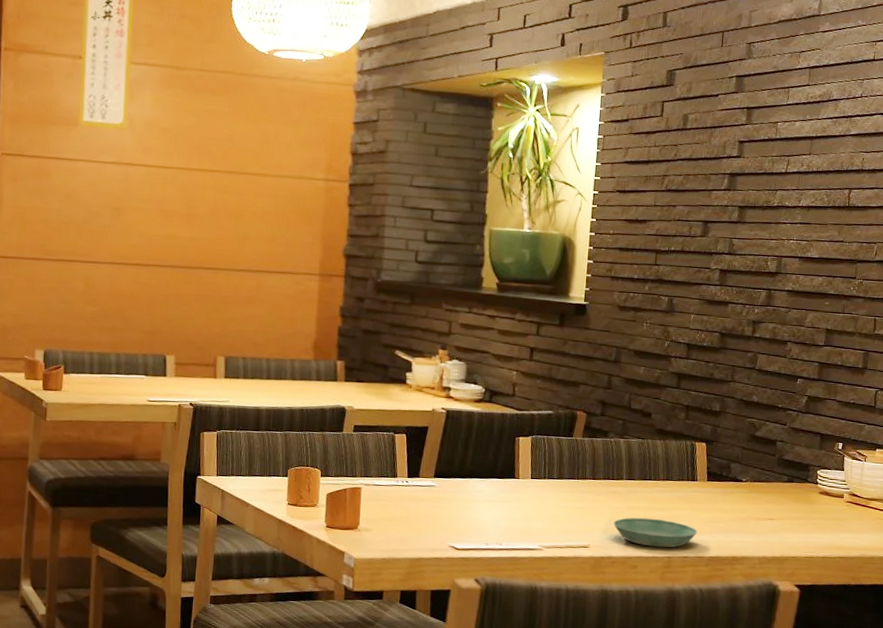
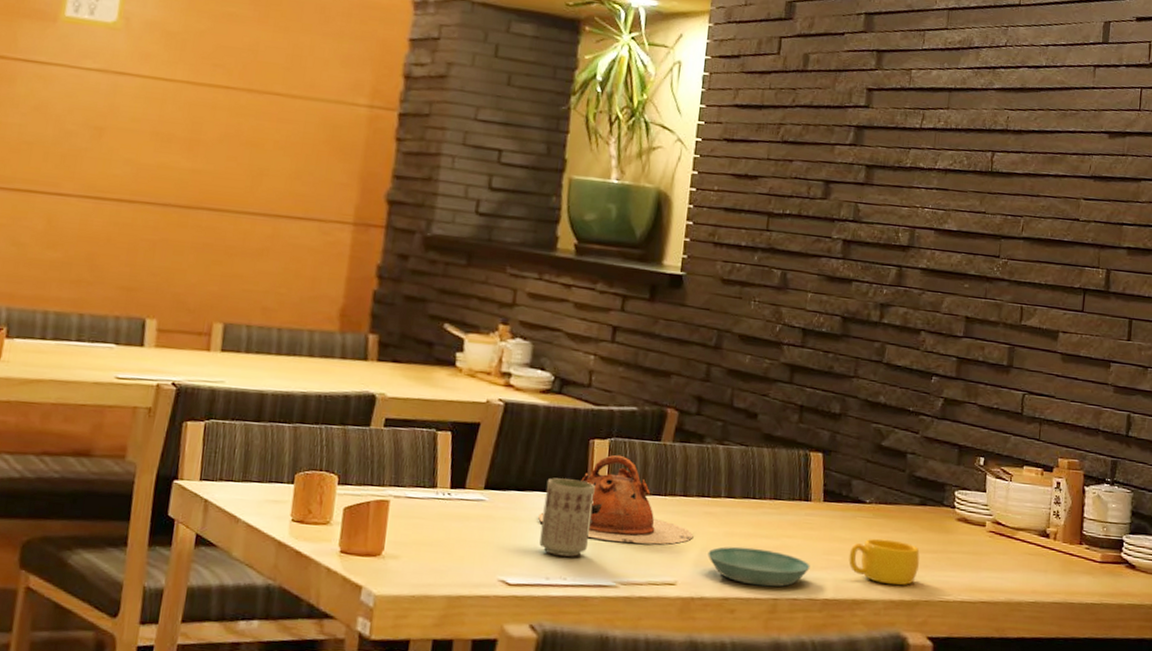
teapot: none [477,448,602,517] -> present [538,454,694,545]
cup: none [479,467,521,528] -> present [539,478,595,557]
cup: none [729,509,788,546] -> present [849,538,920,586]

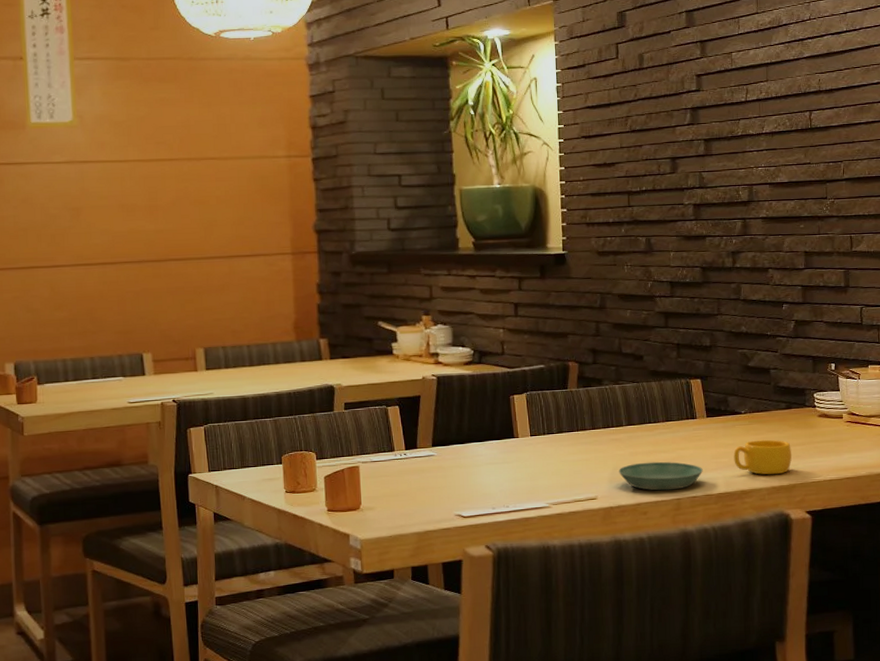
teapot: present [538,454,694,545] -> none [479,404,605,473]
cup: present [539,478,595,557] -> none [481,429,522,490]

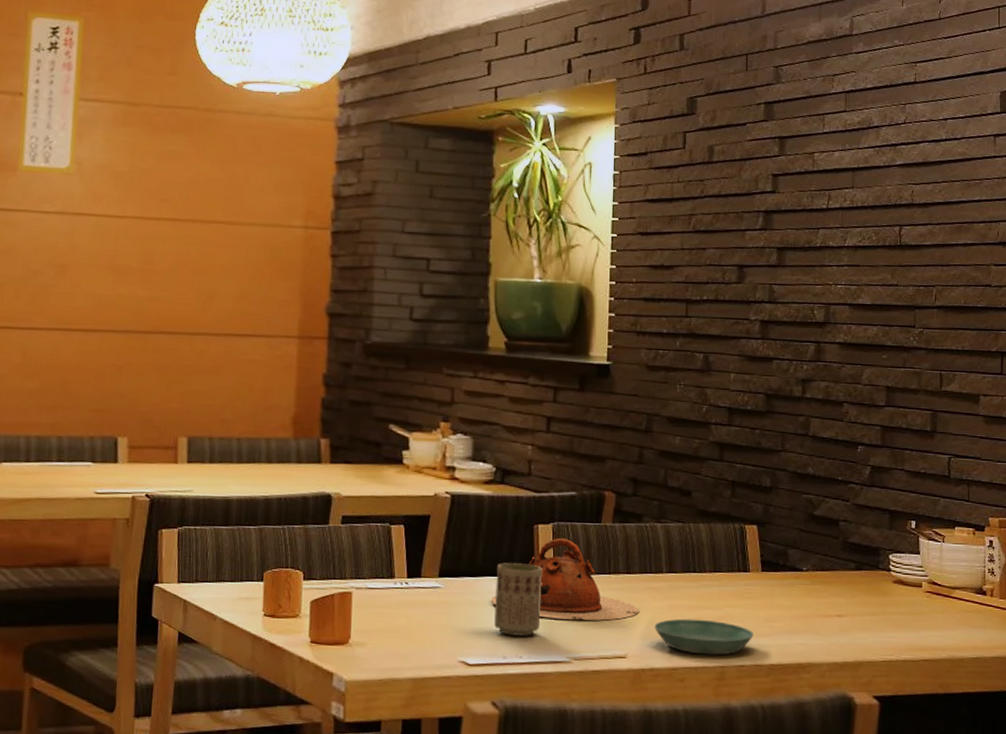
teapot: none [479,404,605,473] -> present [491,537,639,621]
cup: none [481,429,522,490] -> present [494,563,542,636]
cup: present [733,439,792,475] -> none [791,604,859,648]

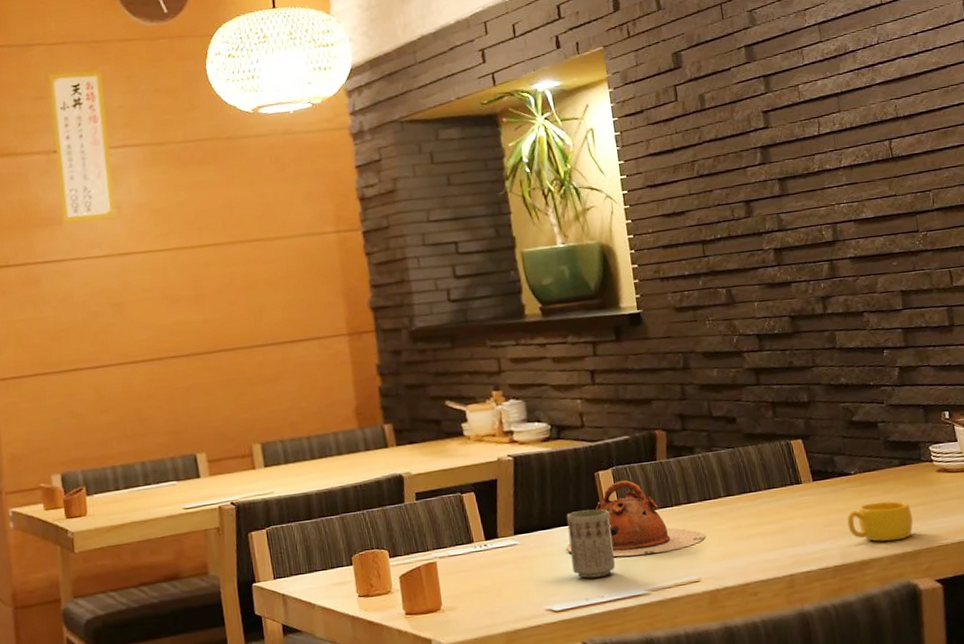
saucer: present [654,618,754,656] -> none [721,533,815,568]
cup: none [791,604,859,648] -> present [847,501,913,542]

